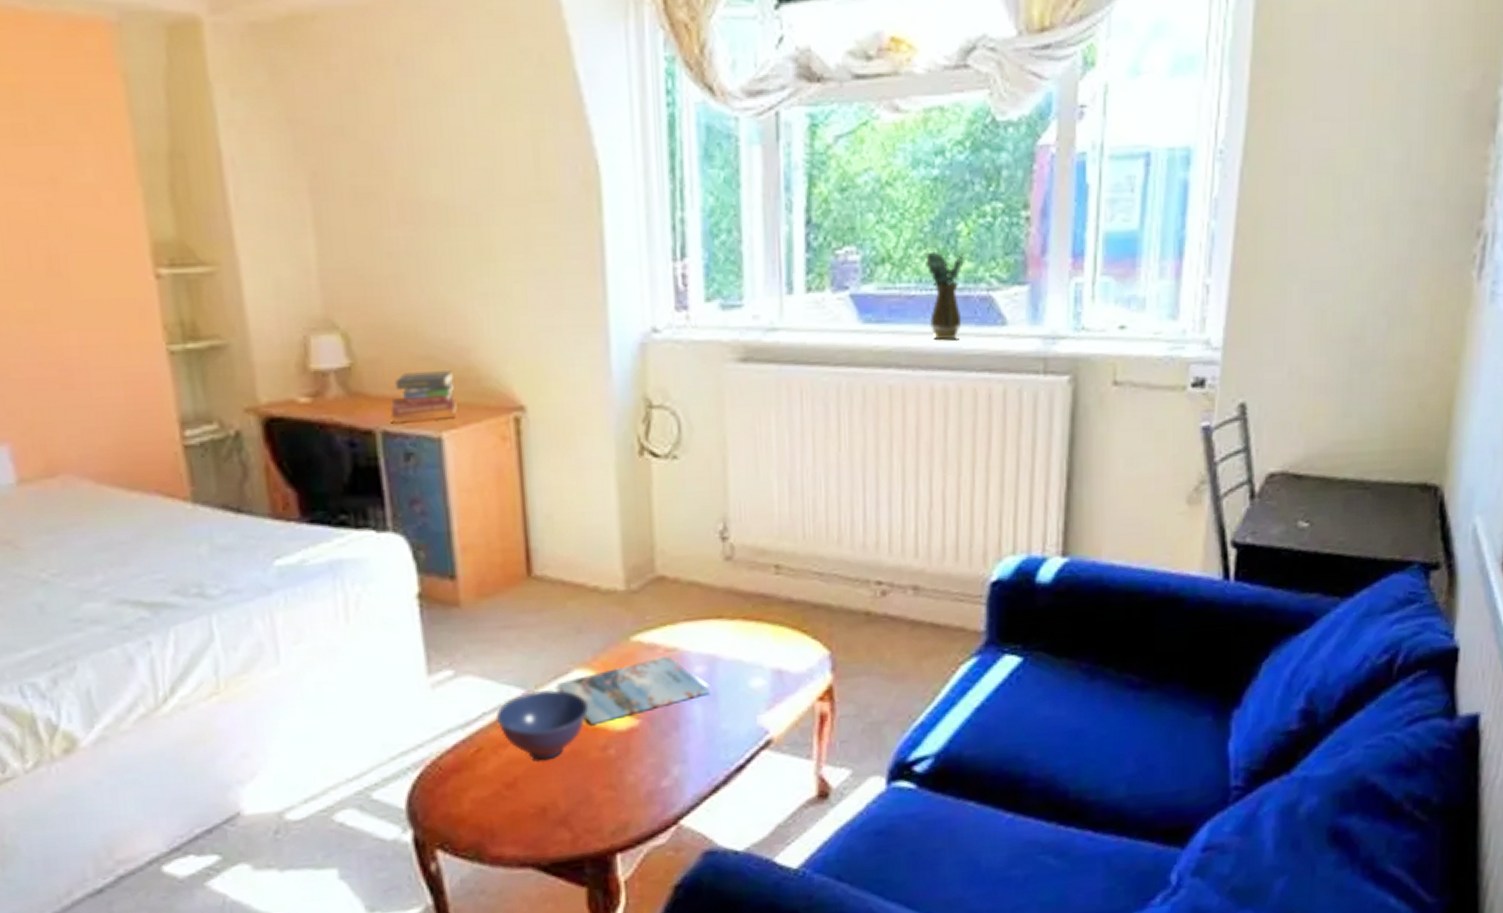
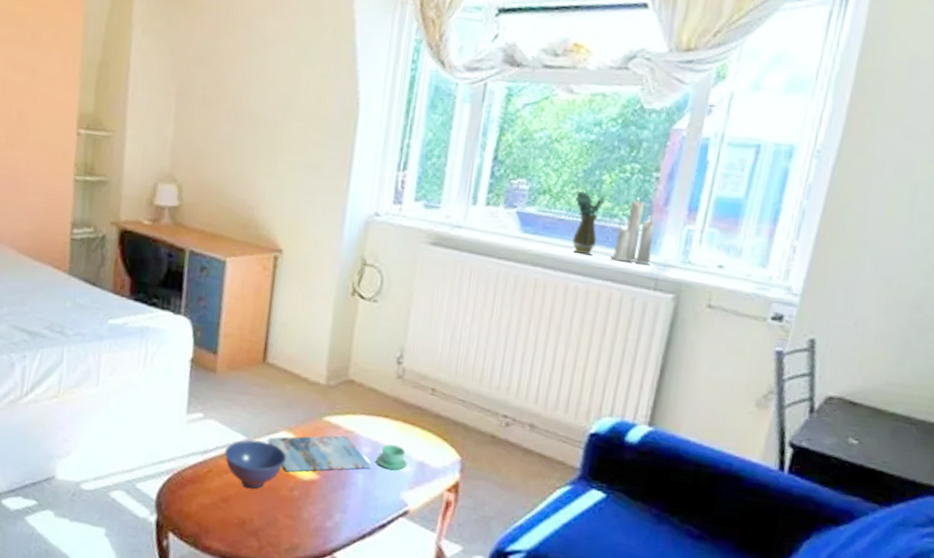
books: present [390,371,457,424] -> none [197,216,241,251]
teacup: none [716,654,760,690] -> present [376,444,408,471]
candle: none [985,249,1035,342] -> present [612,197,656,265]

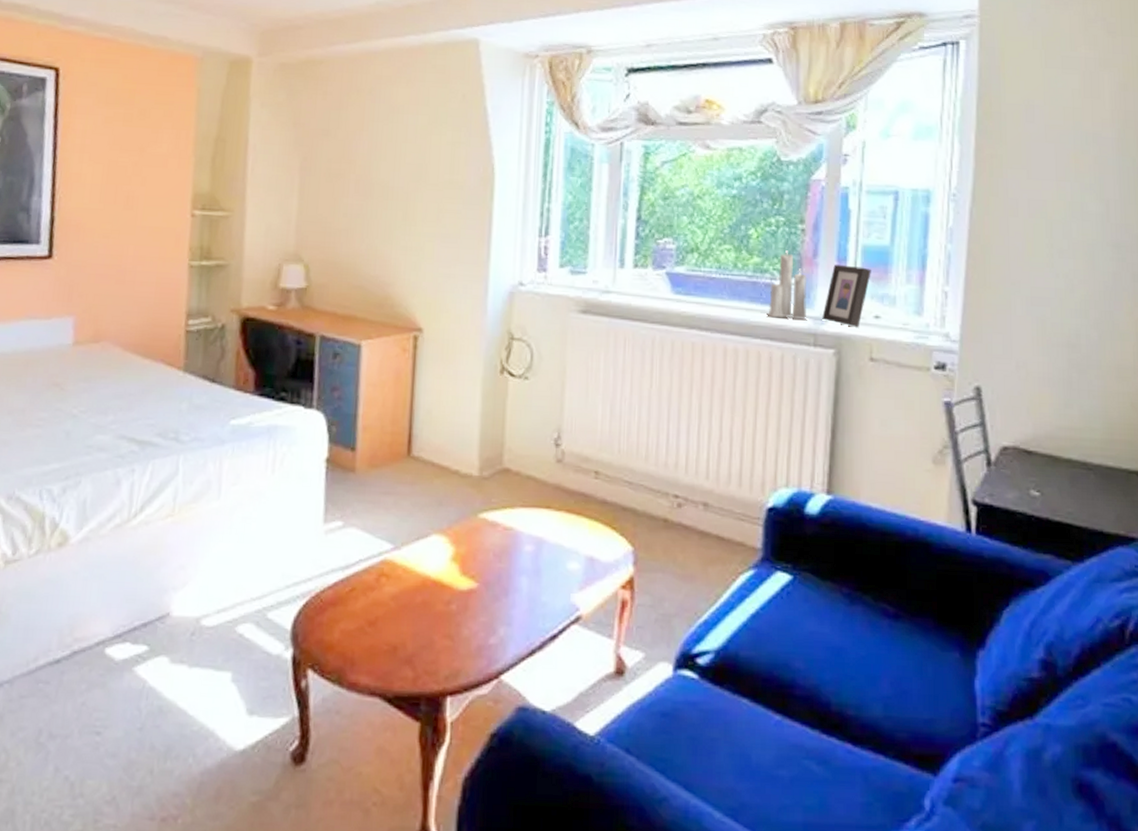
bowl: present [224,440,287,490] -> none [368,547,440,607]
magazine: present [268,435,371,473] -> none [418,533,535,583]
teacup: present [376,444,408,471] -> none [541,540,576,570]
vase: present [572,188,605,254] -> none [723,244,754,312]
picture frame: none [665,213,722,276] -> present [822,264,871,328]

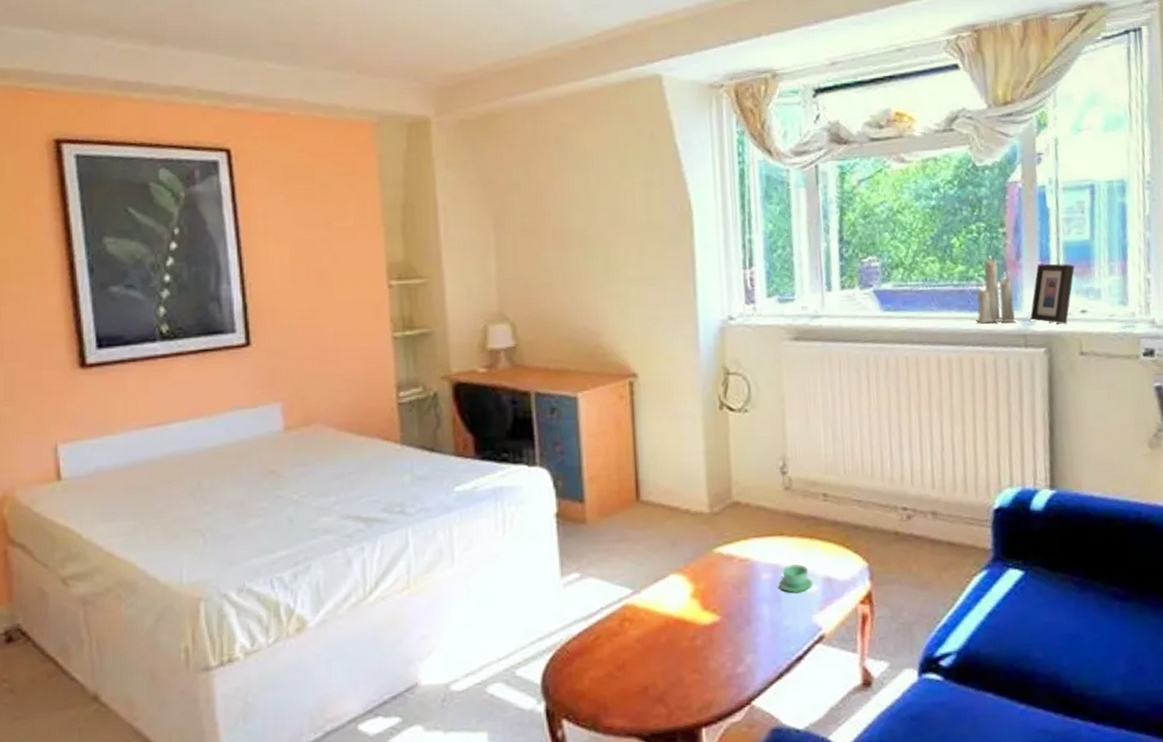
teacup: none [541,540,576,570] -> present [779,564,814,593]

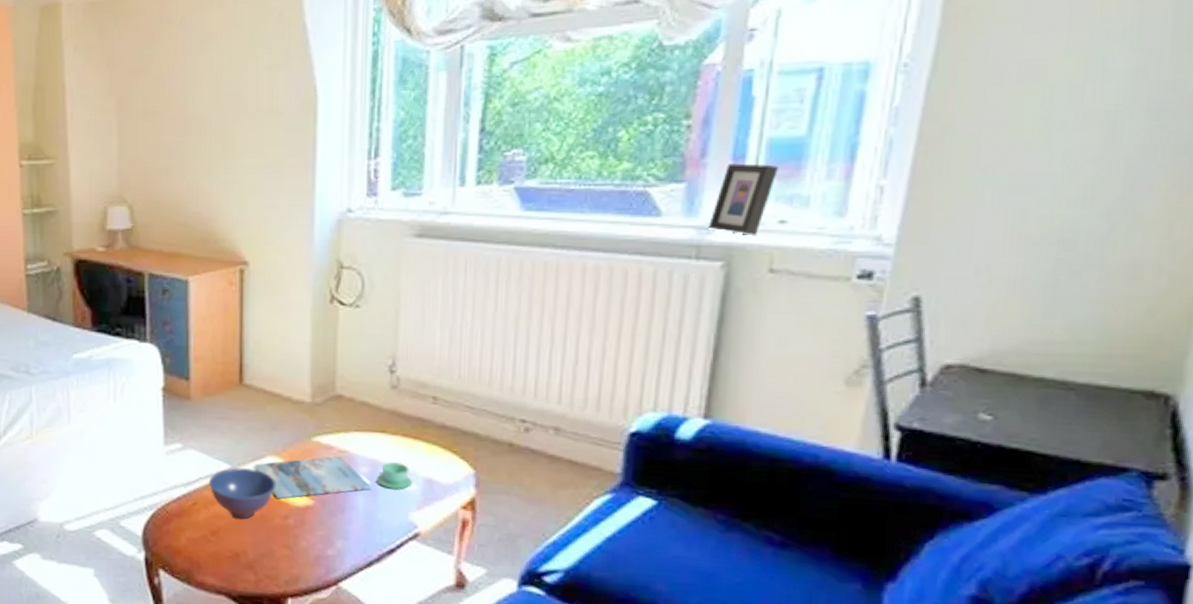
bowl: none [610,589,681,648] -> present [208,467,276,520]
magazine: none [657,564,775,620] -> present [254,455,371,500]
candle: present [977,255,1015,324] -> none [638,152,692,230]

